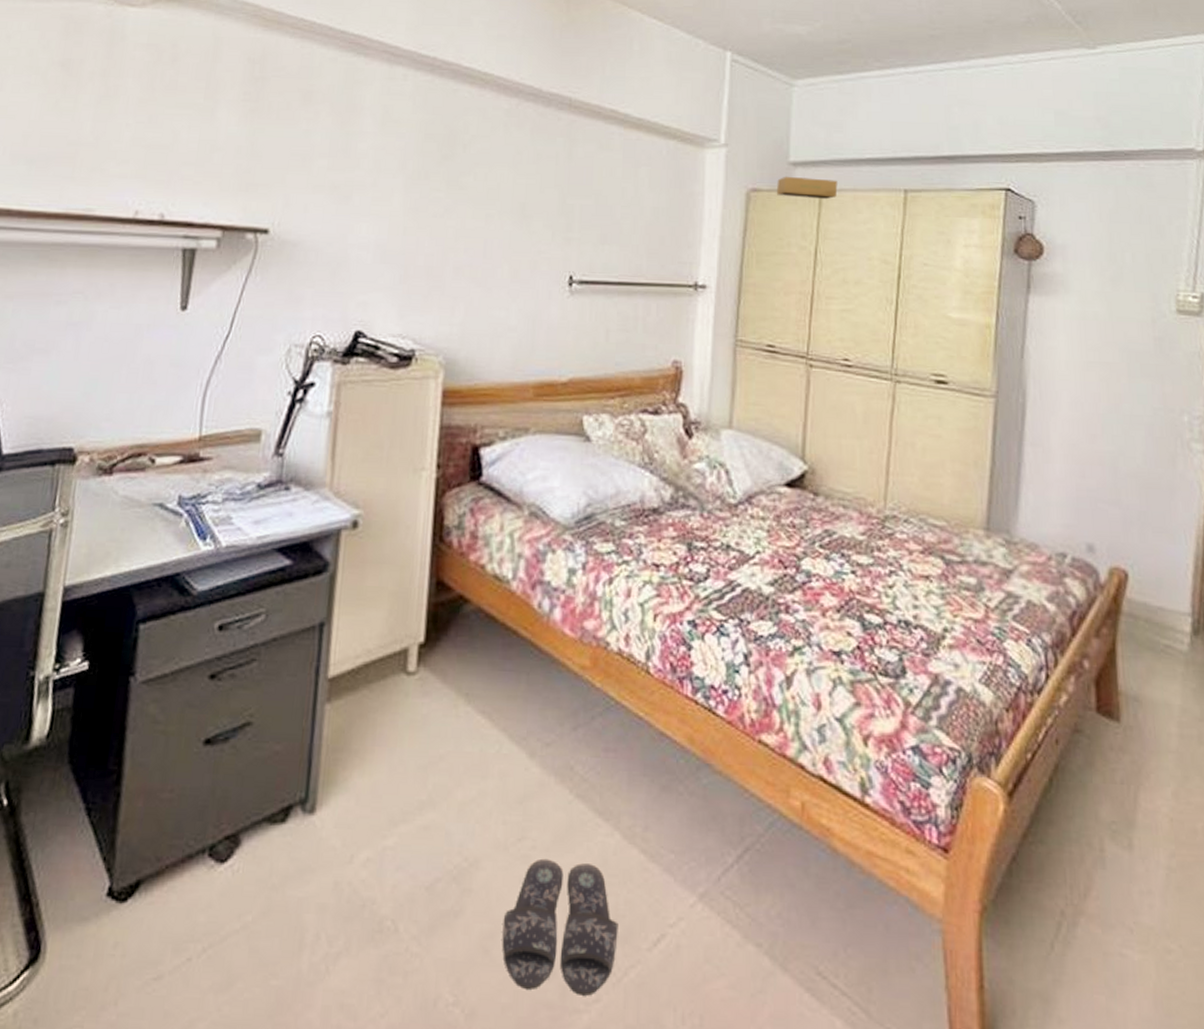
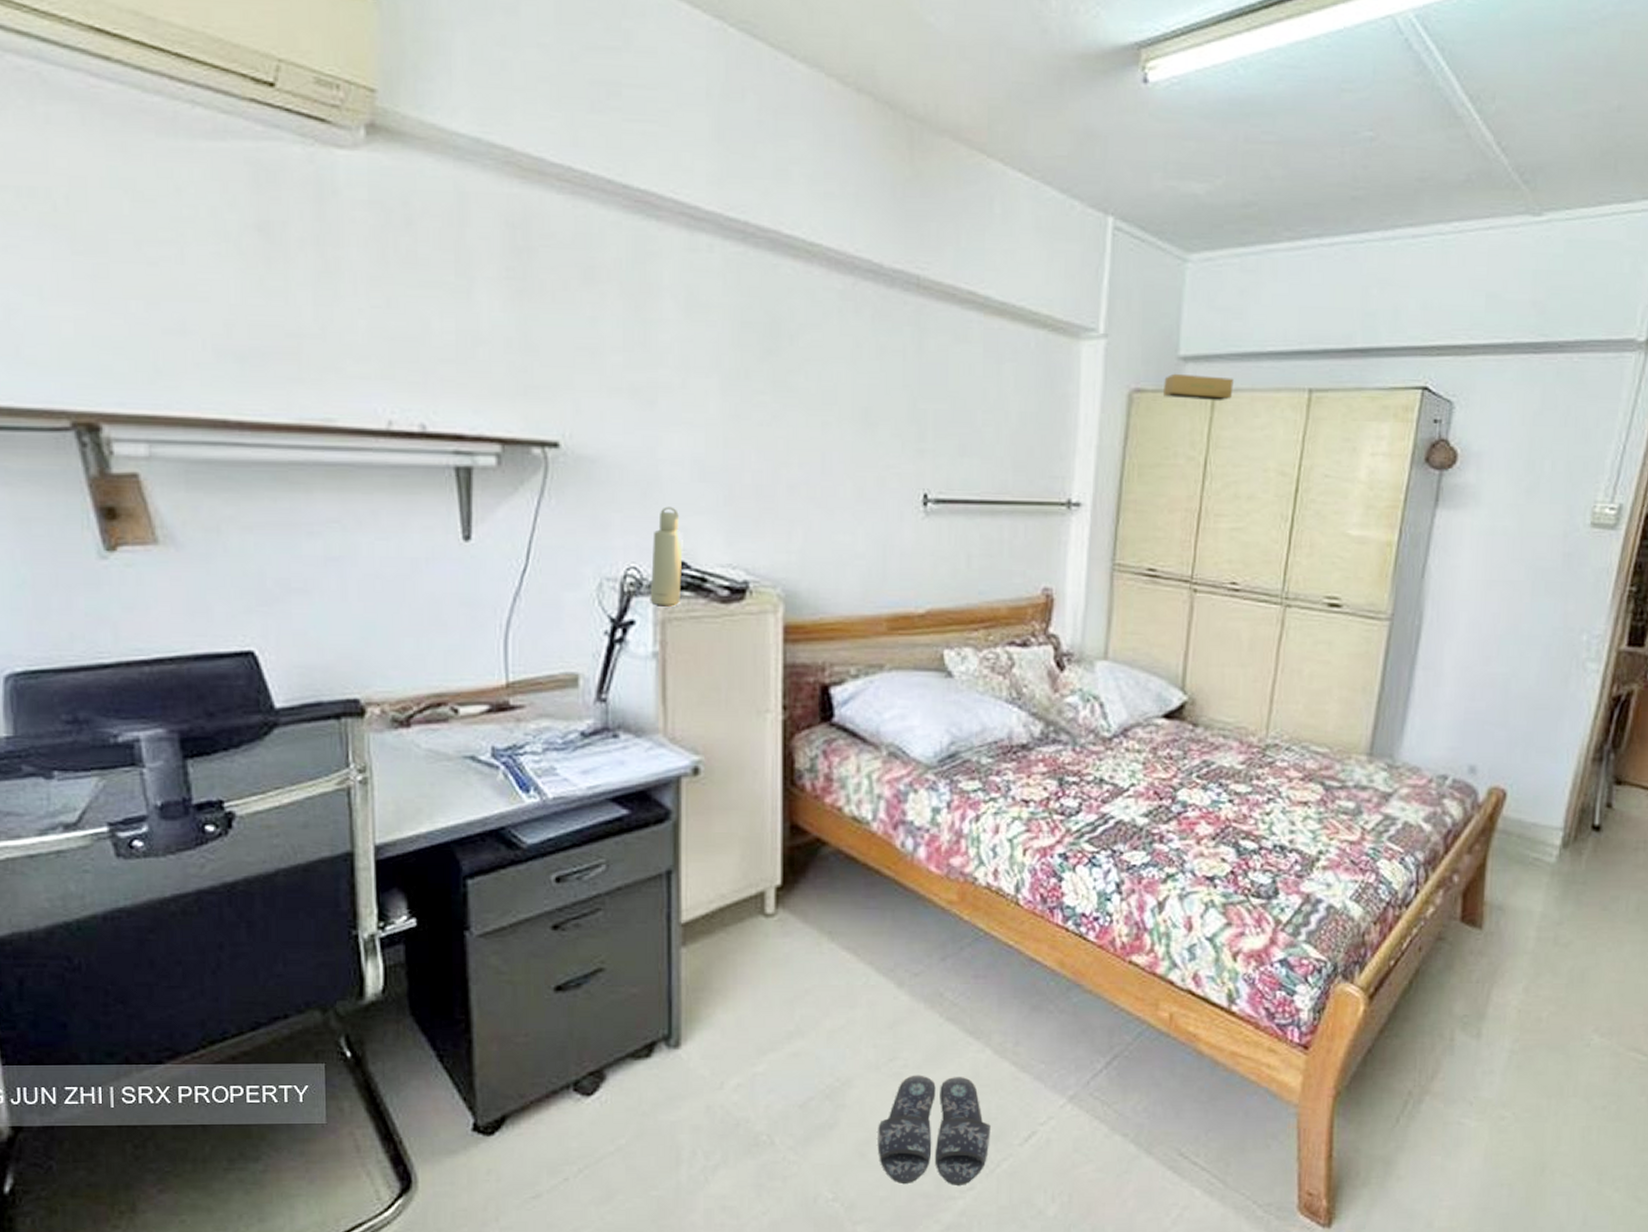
bottle: none [329,284,363,371] -> present [650,506,683,607]

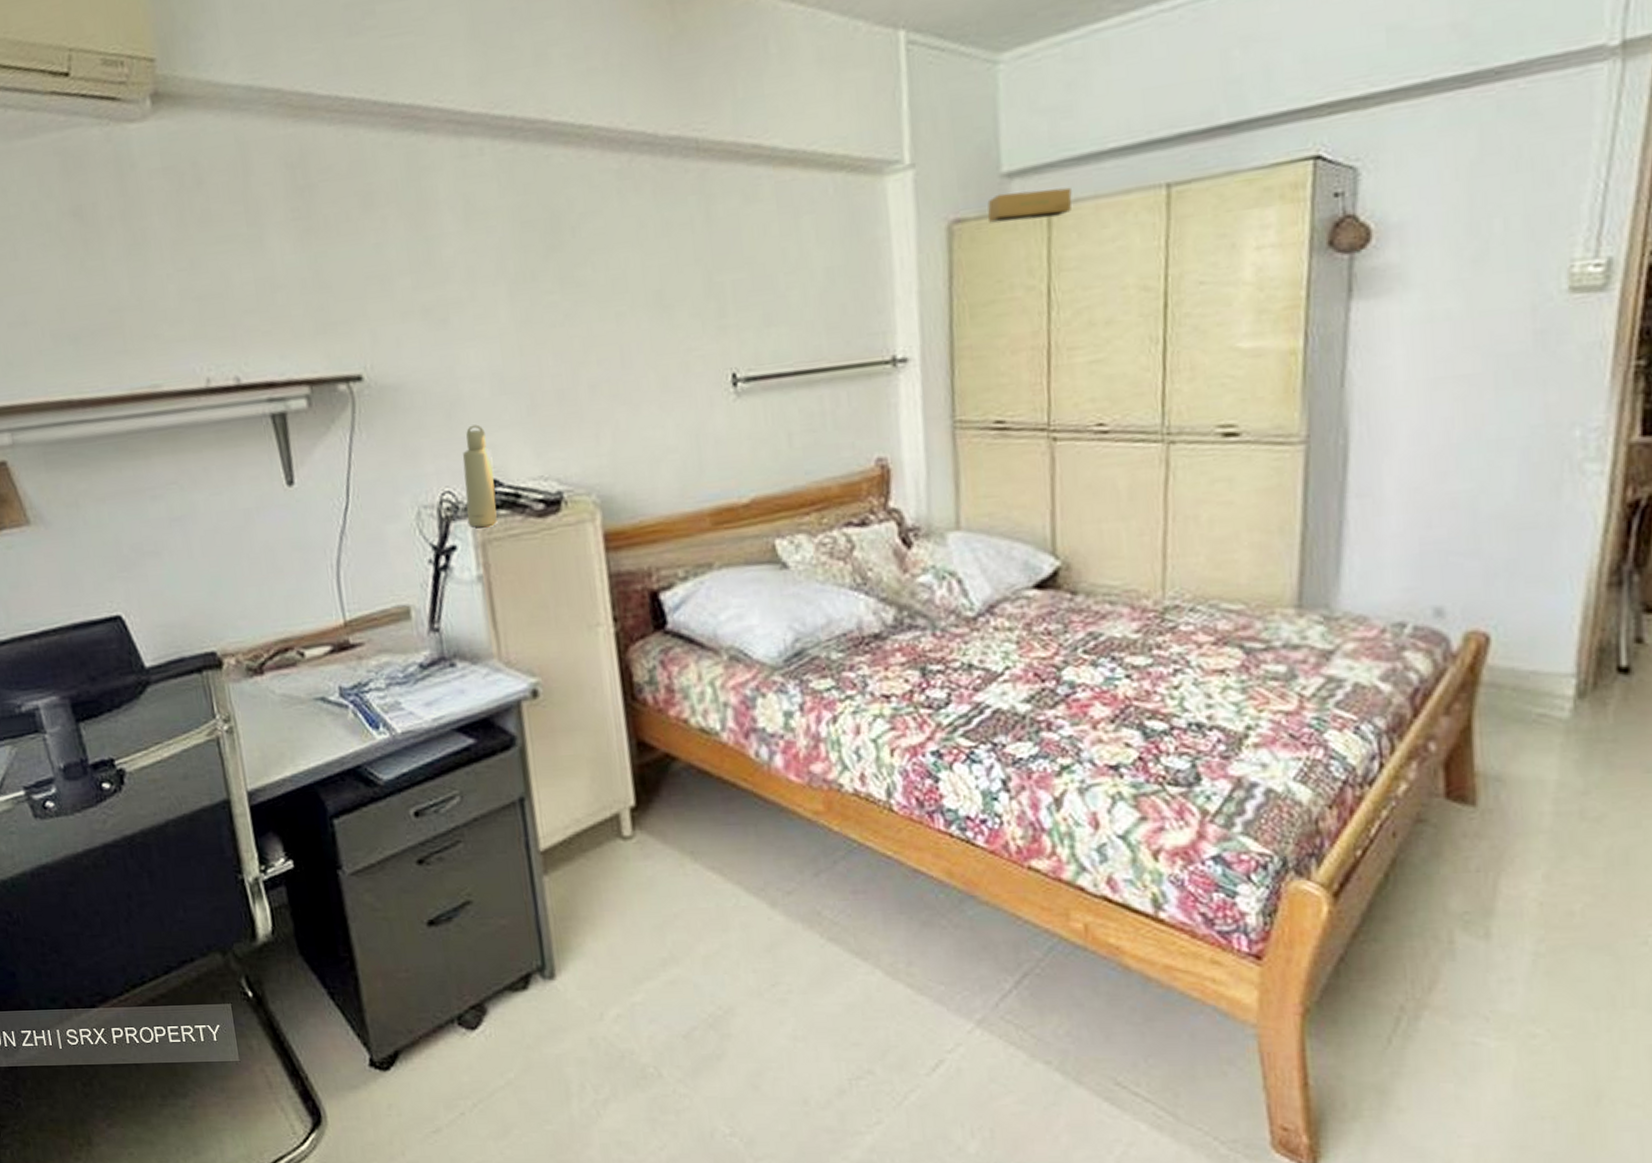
slippers: present [877,1075,991,1185] -> none [768,1000,893,1119]

